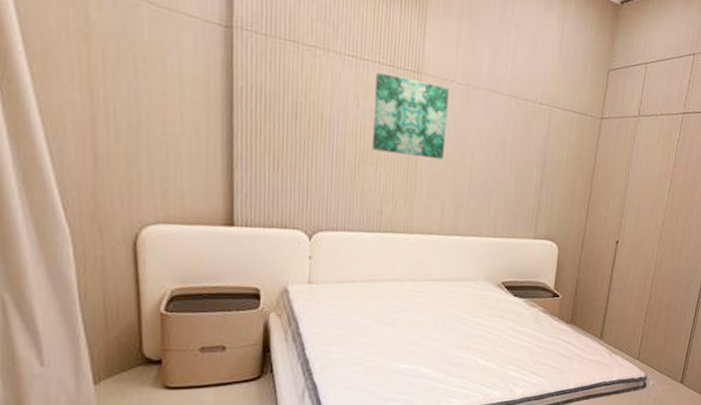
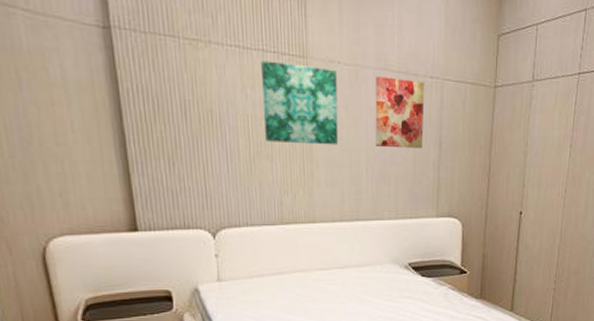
wall art: none [480,97,534,171] -> present [375,76,425,149]

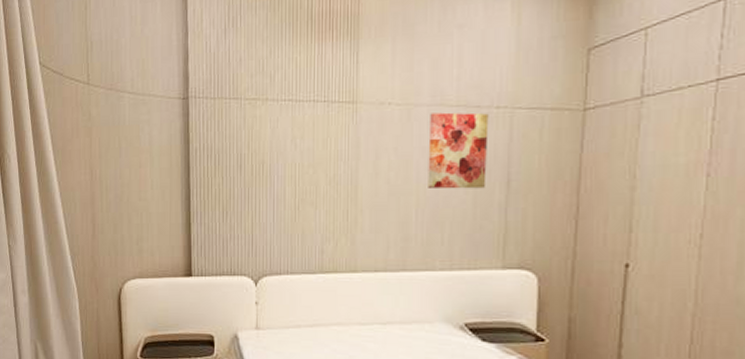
wall art: present [260,60,339,145] -> none [310,110,387,190]

